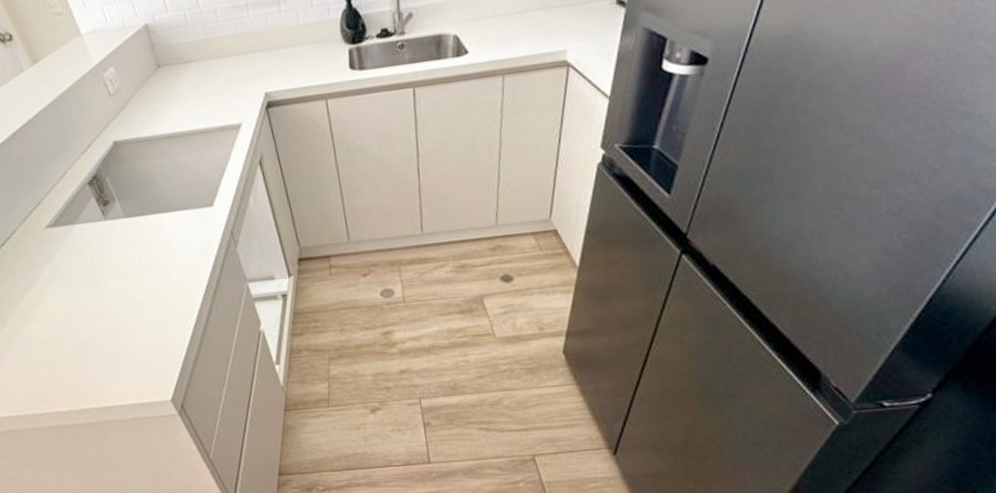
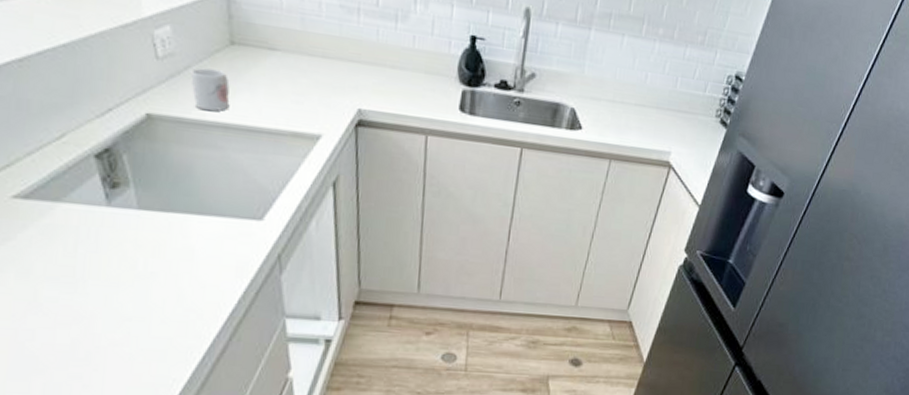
mug: none [134,91,169,128] -> present [189,67,230,112]

